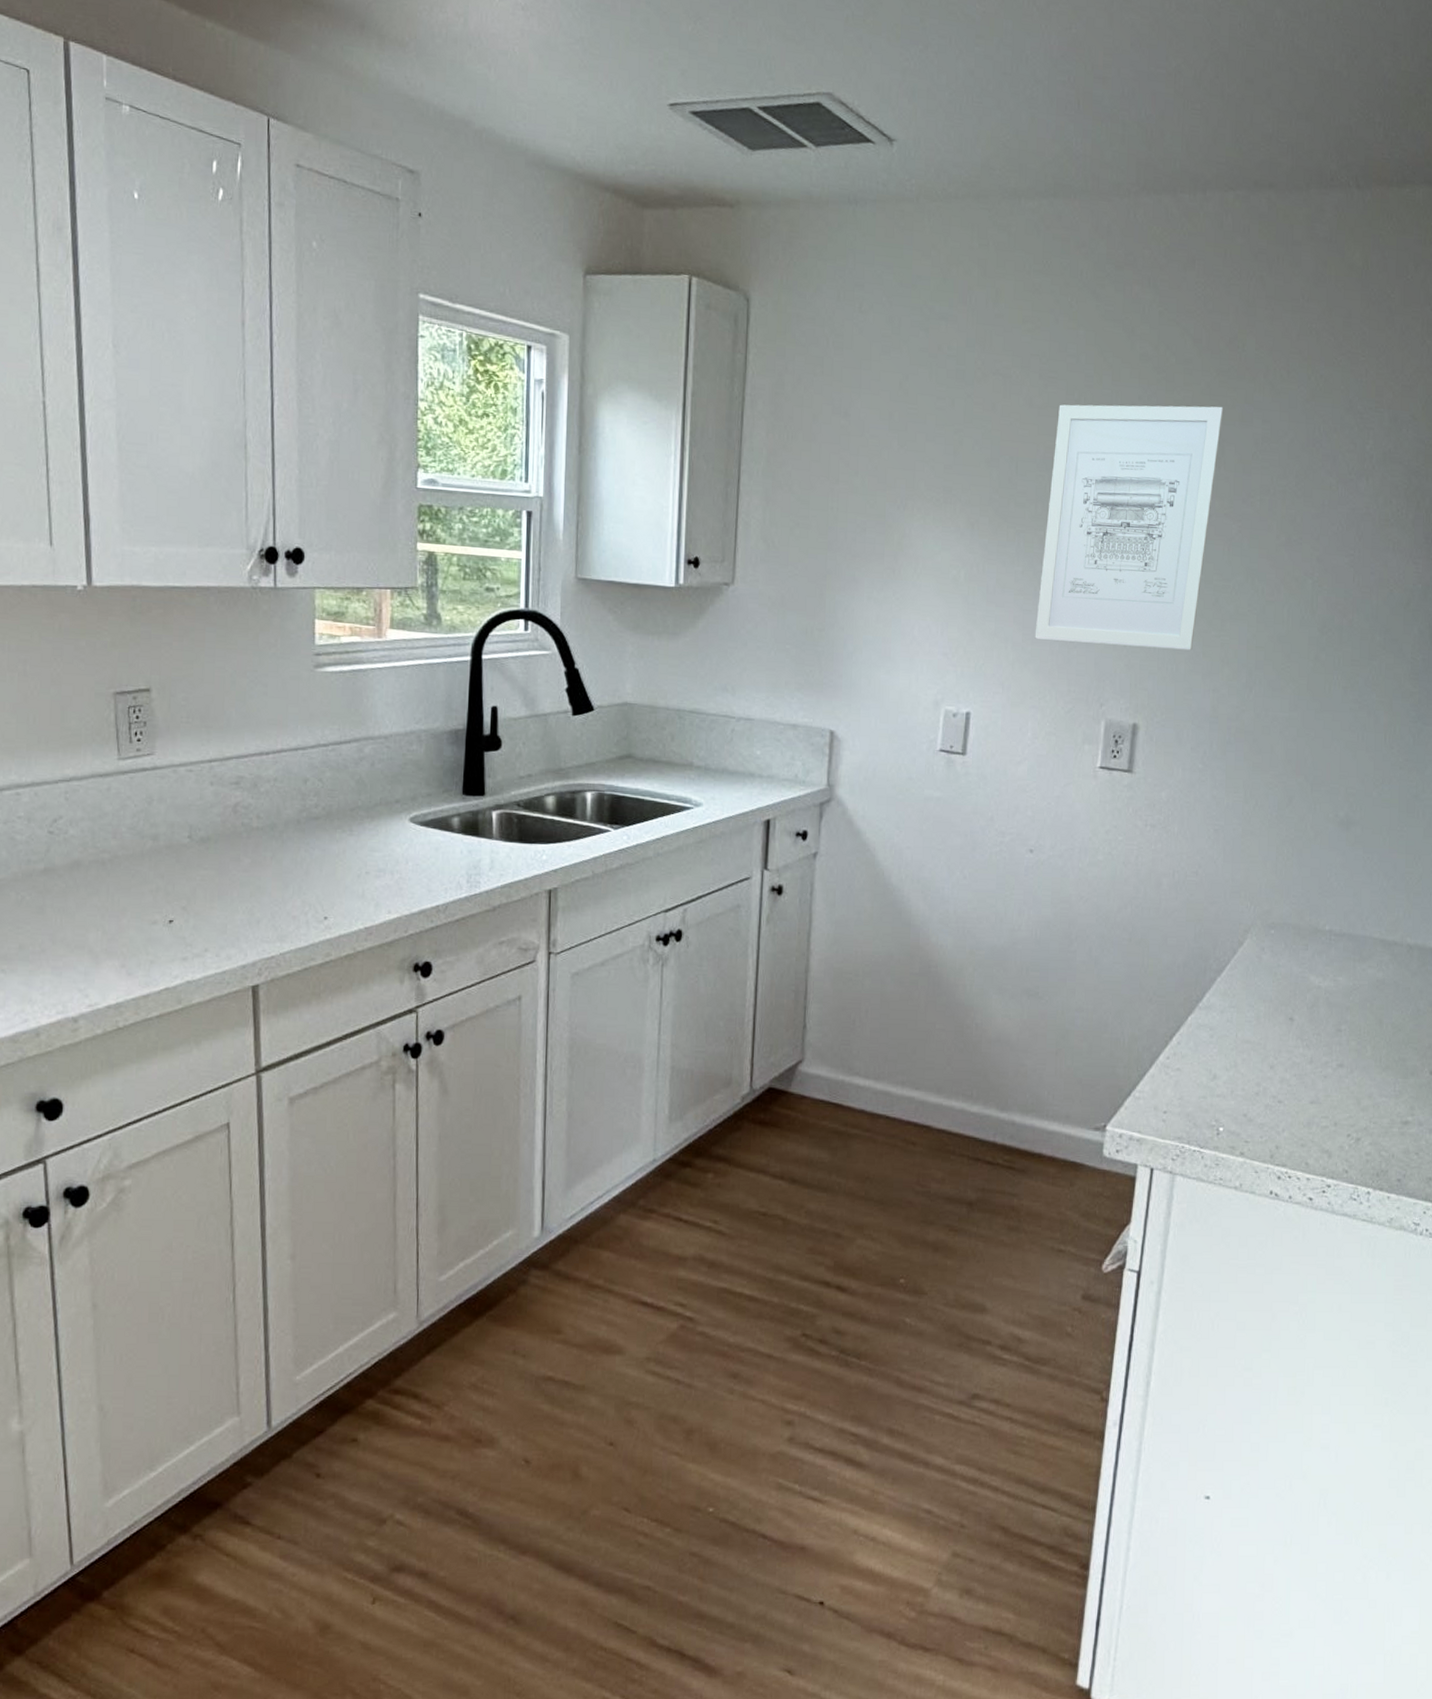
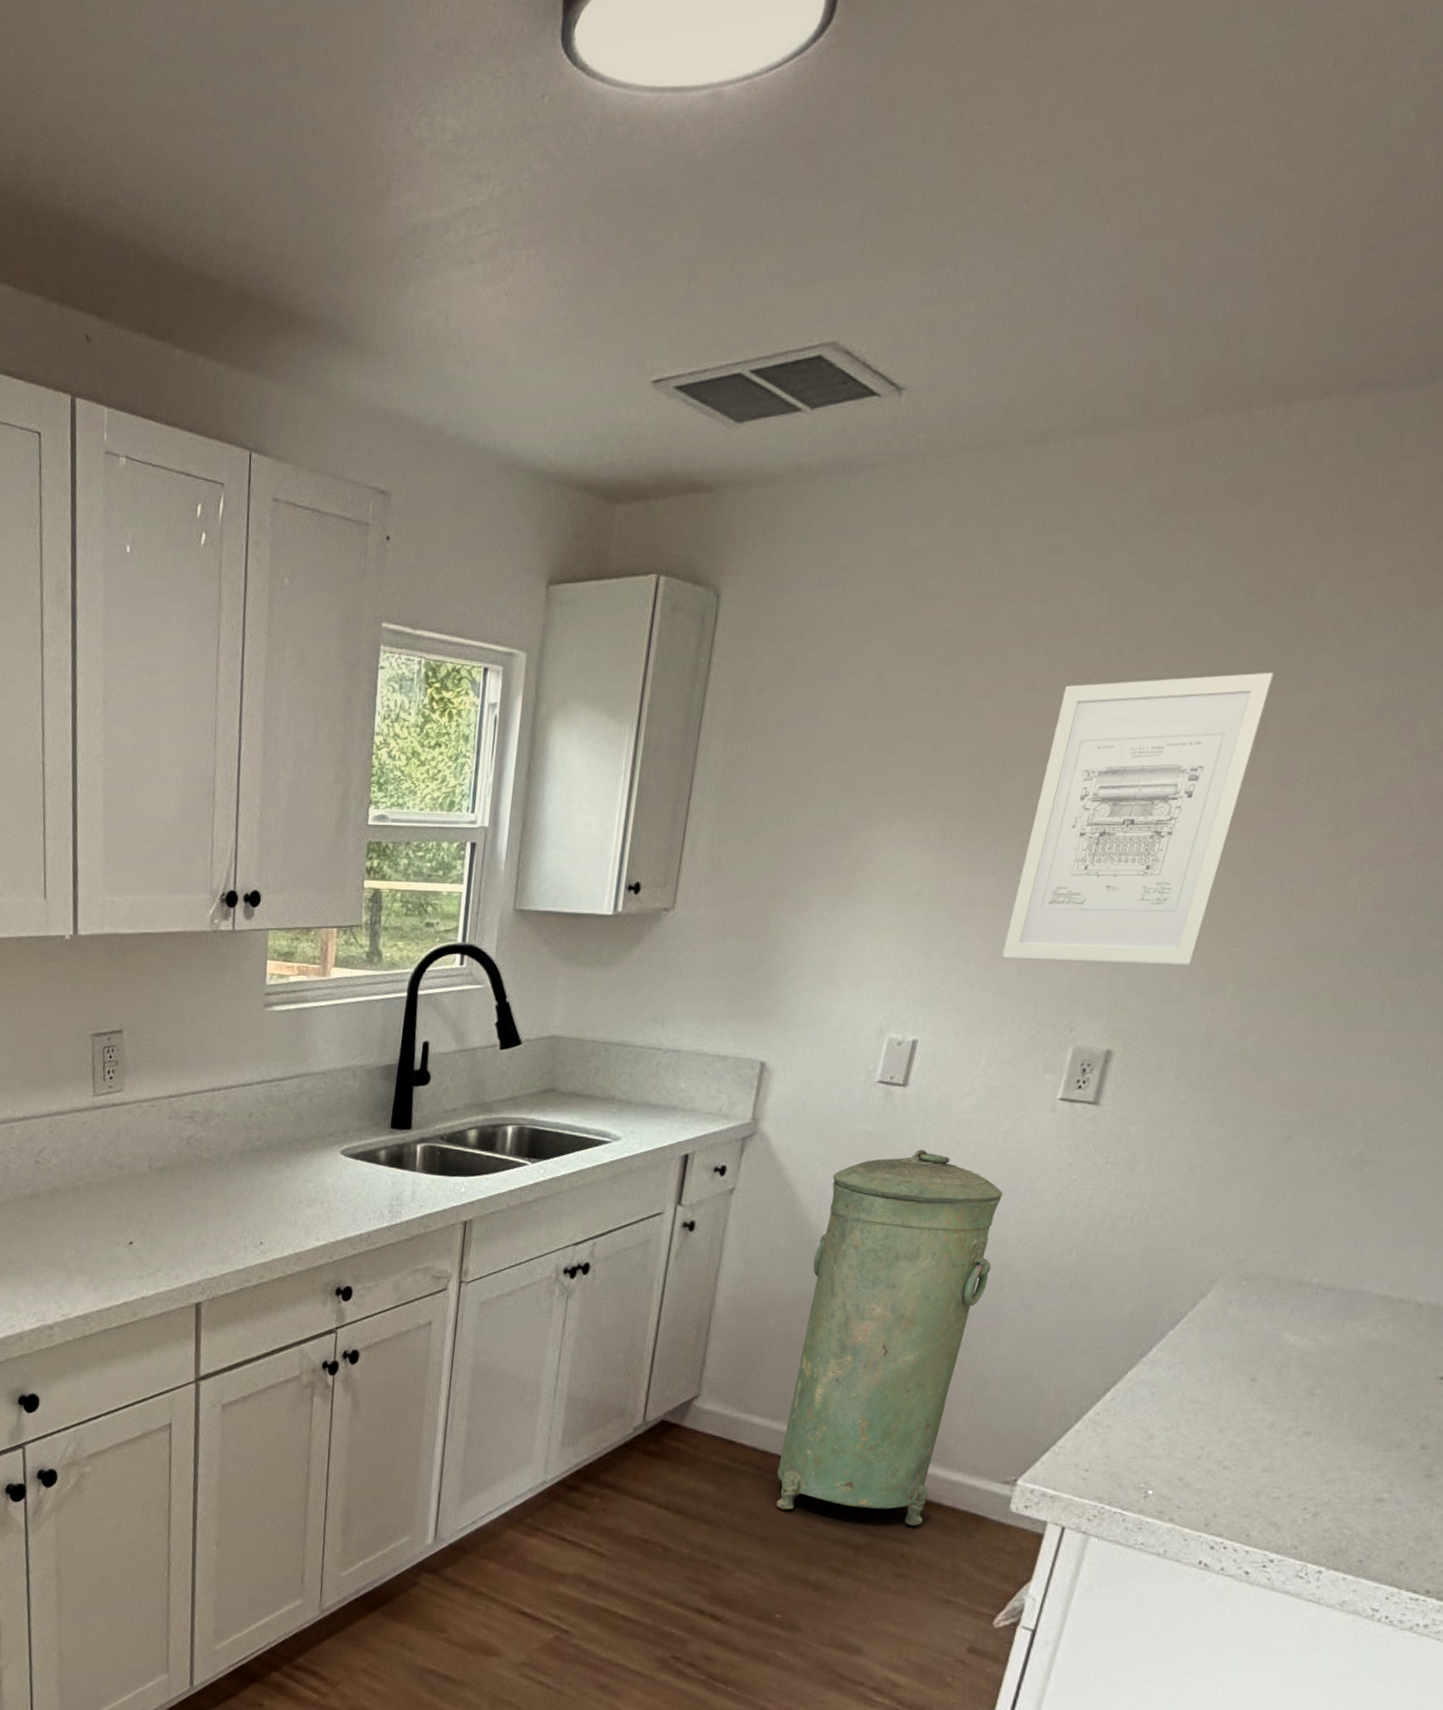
trash can: none [887,814,1061,1177] -> present [775,1149,1003,1526]

